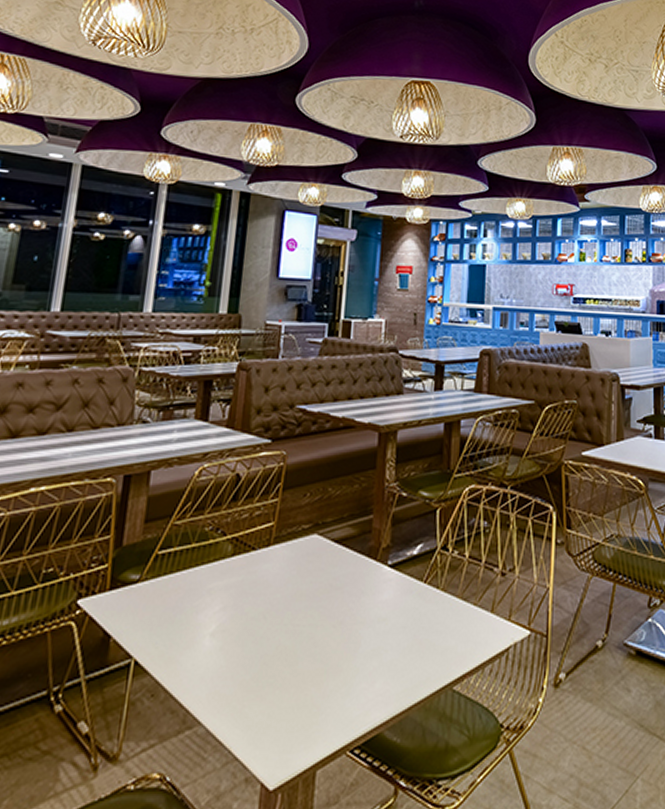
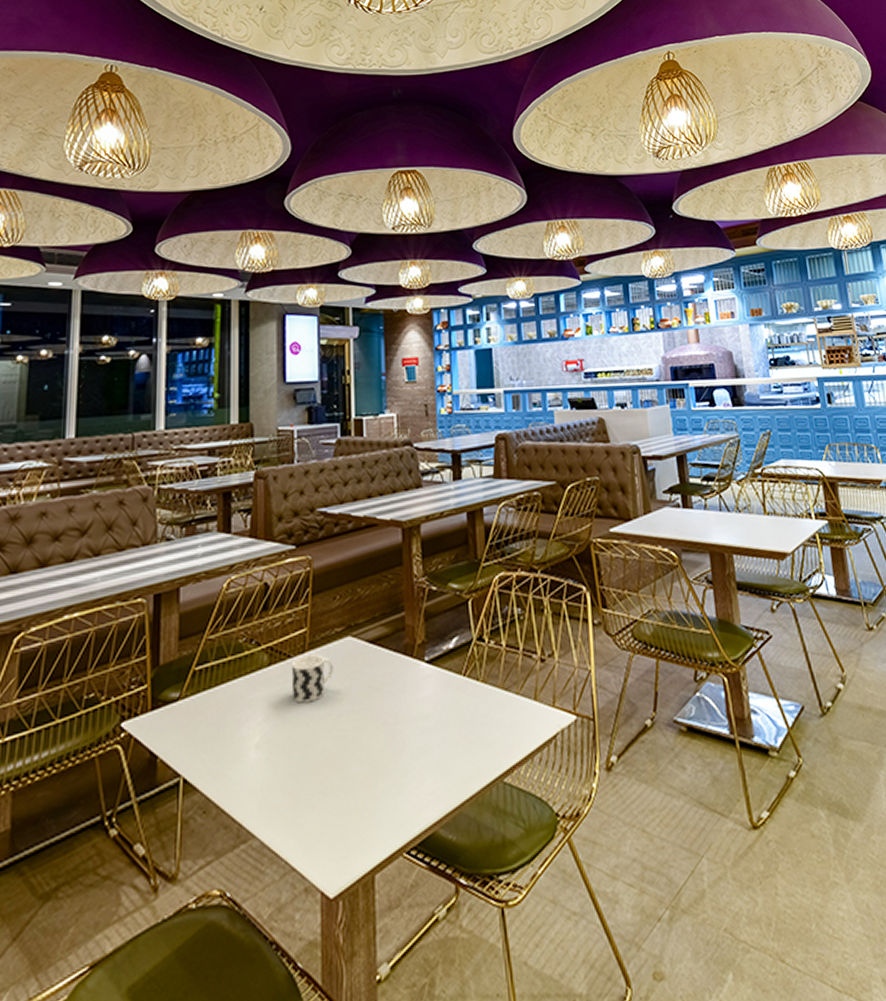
cup: none [252,549,297,596] -> present [291,654,334,703]

